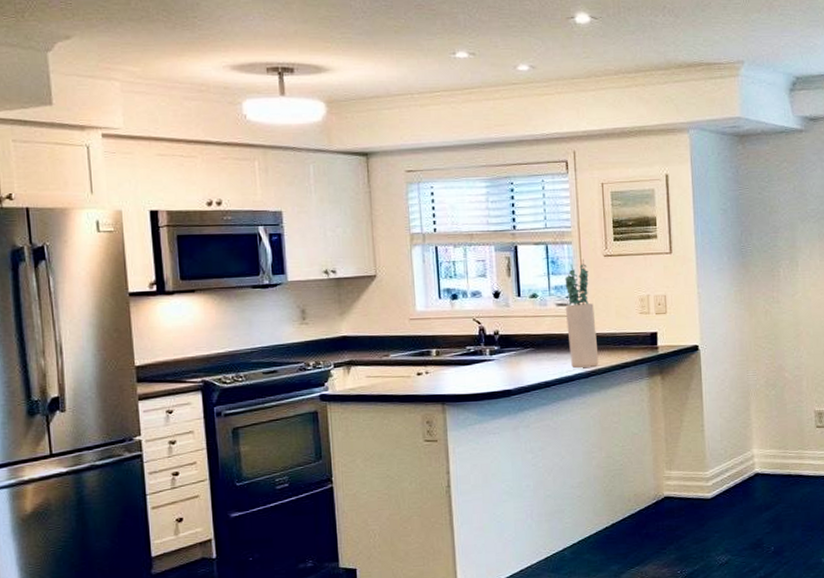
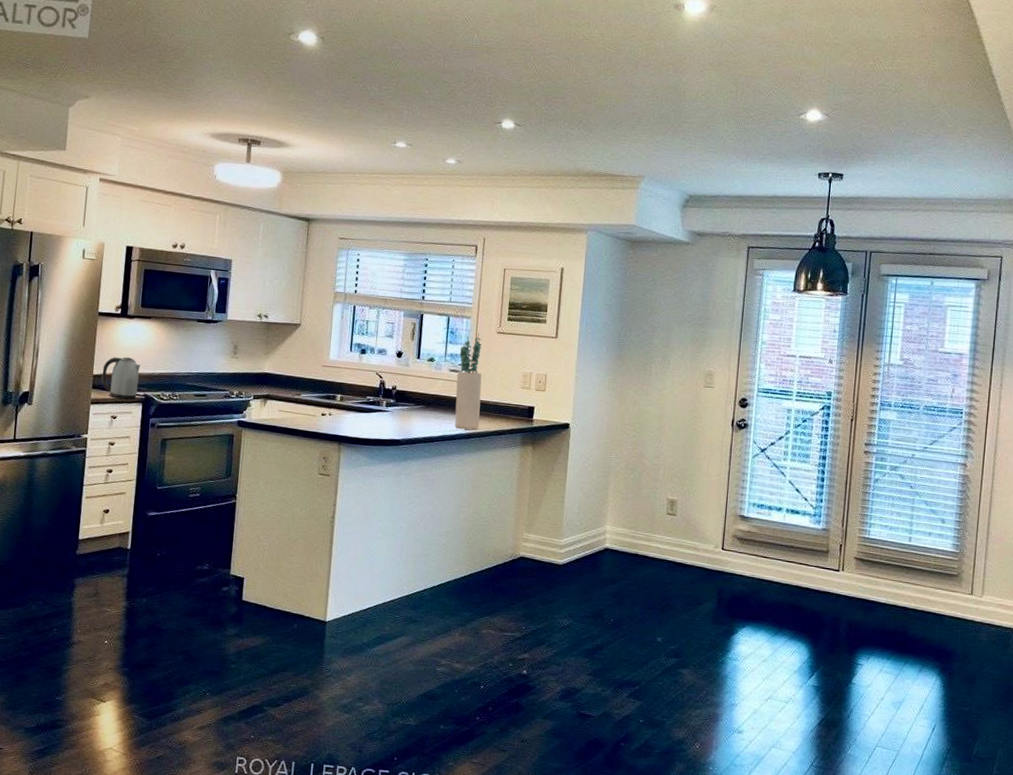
kettle: none [145,340,193,390] -> present [101,357,141,400]

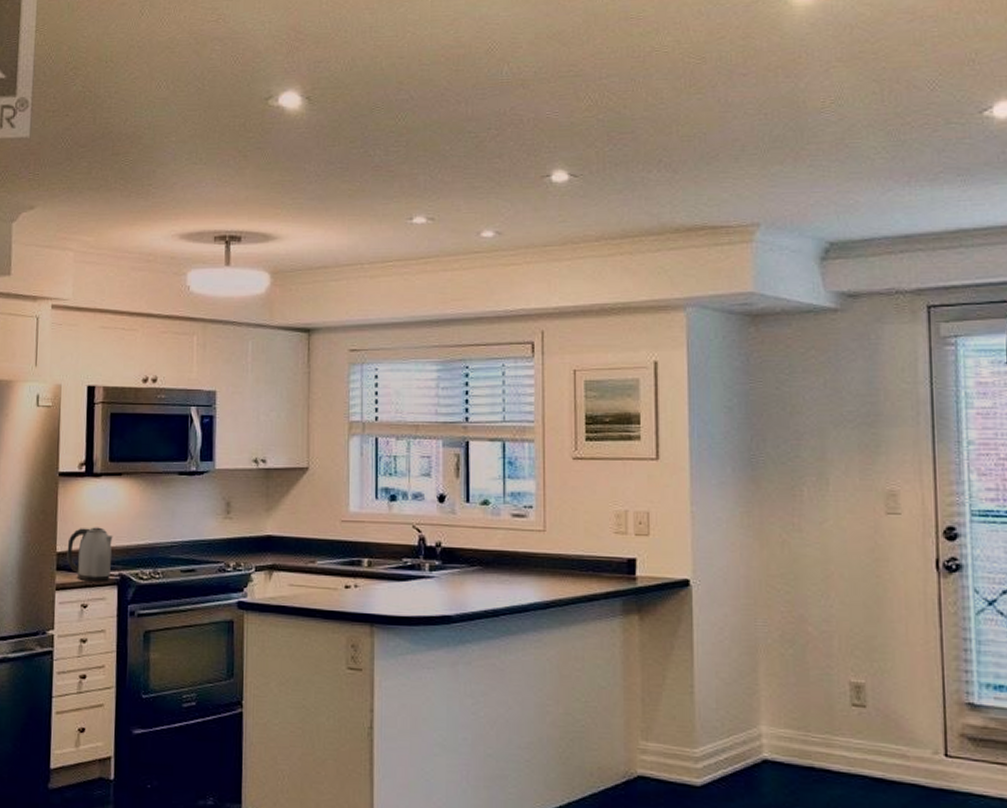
vase: present [454,333,482,430] -> none [522,461,561,597]

